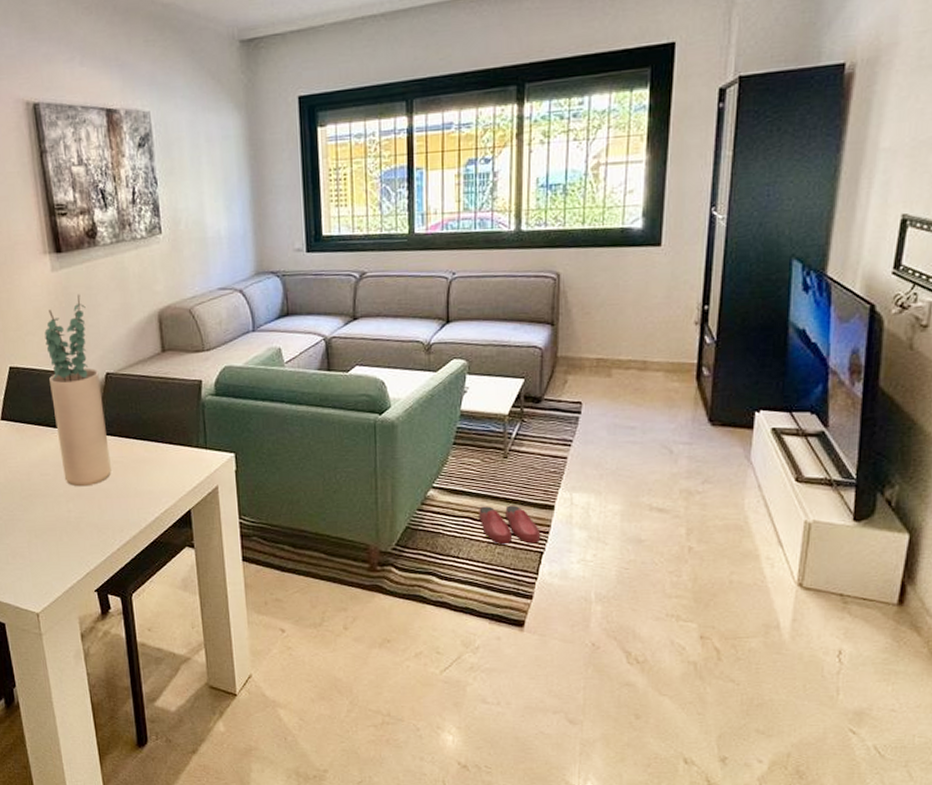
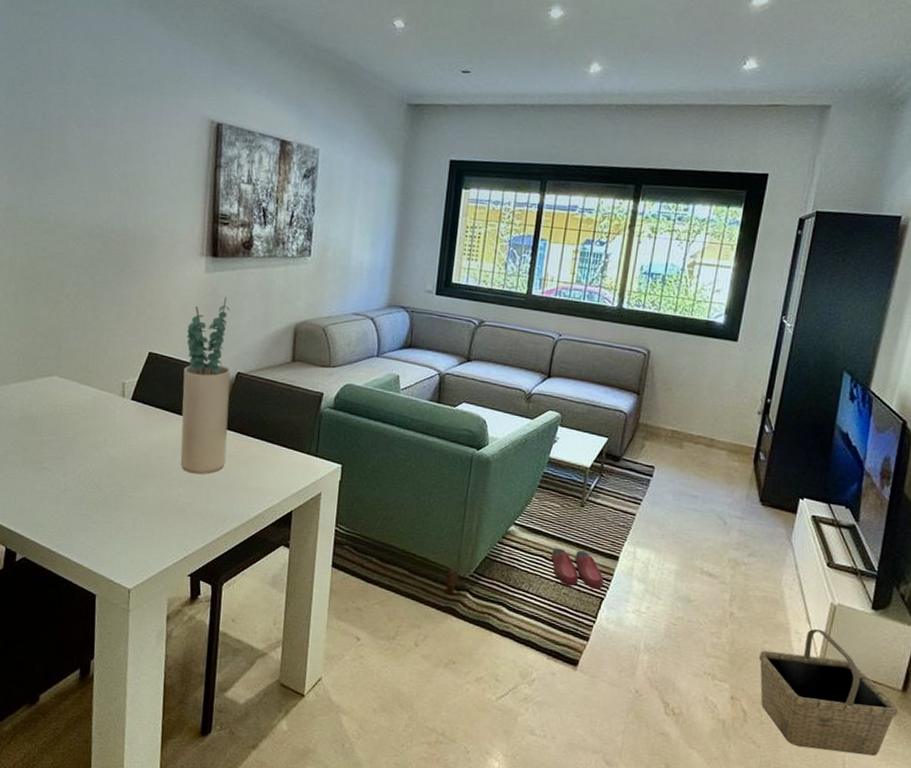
basket: none [727,552,895,678] -> present [759,629,898,756]

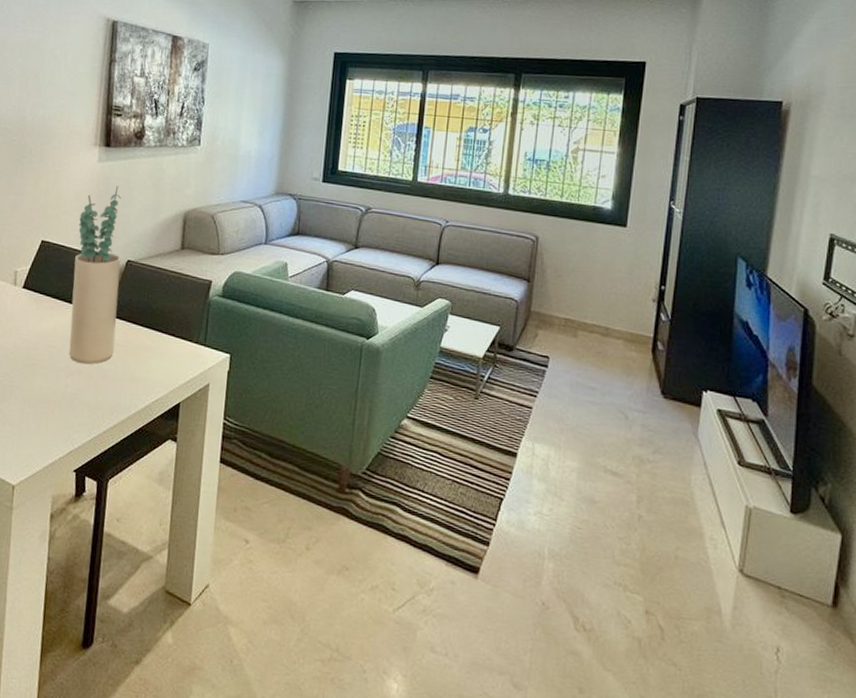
slippers: present [551,548,604,590] -> none [446,443,503,489]
basket: present [759,629,898,756] -> none [673,535,830,682]

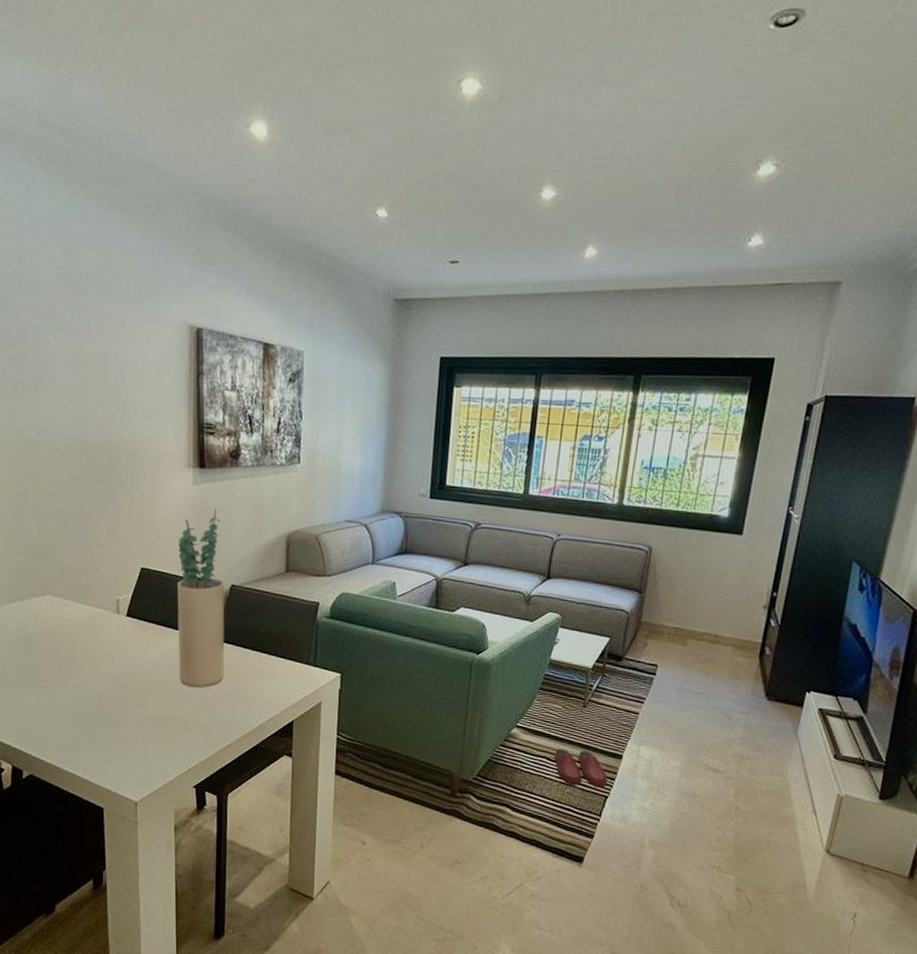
slippers: none [446,443,503,489] -> present [554,748,608,788]

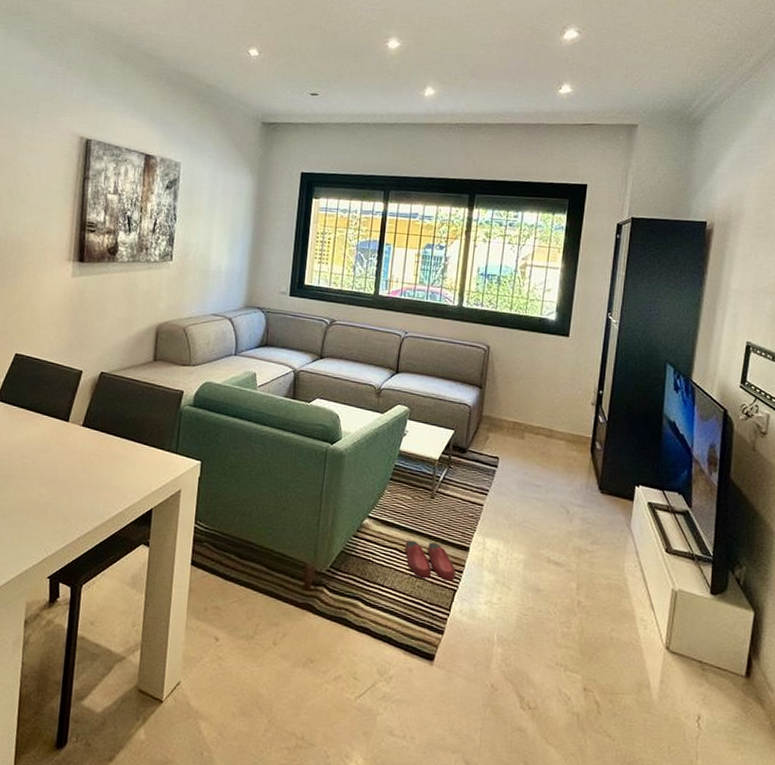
vase: present [177,508,225,688] -> none [42,299,95,474]

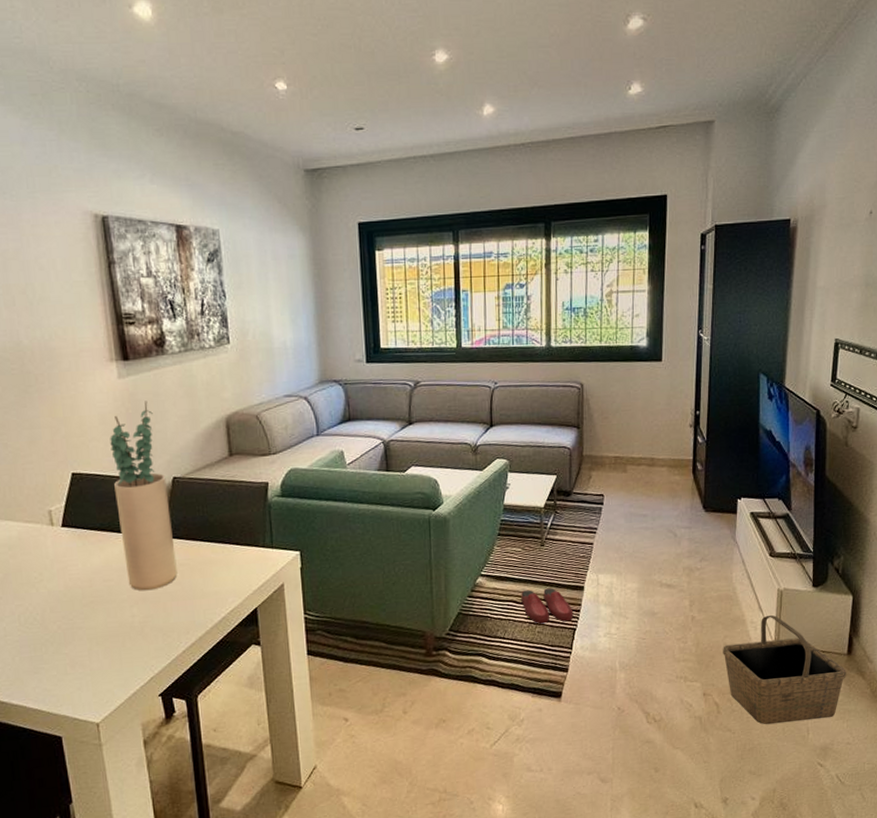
vase: none [42,299,95,474] -> present [110,400,177,591]
basket: none [608,616,744,745] -> present [723,615,846,724]

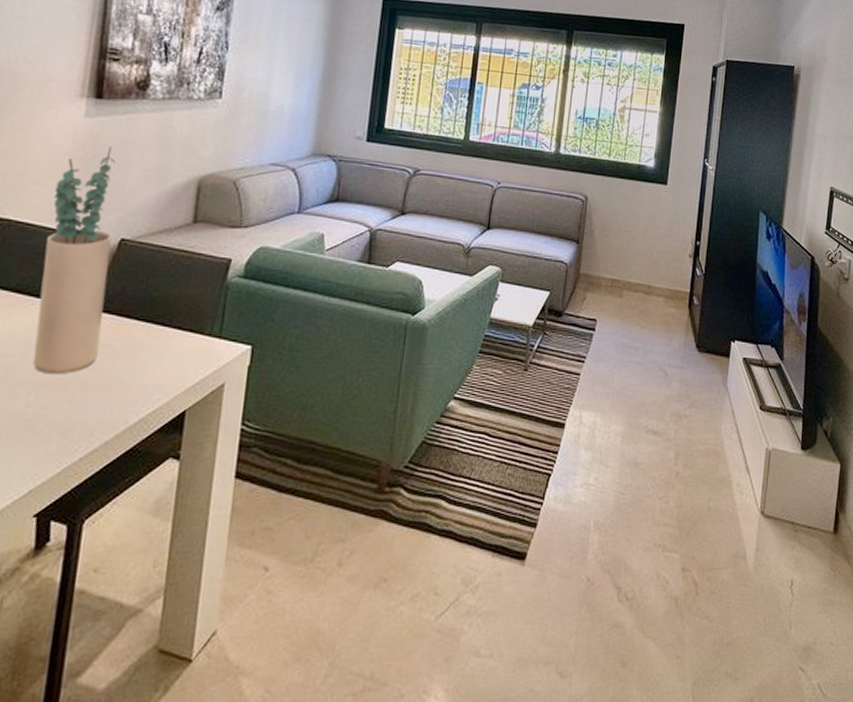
slippers: present [521,588,574,624] -> none [495,421,551,465]
basket: present [723,615,846,724] -> none [706,479,832,613]

